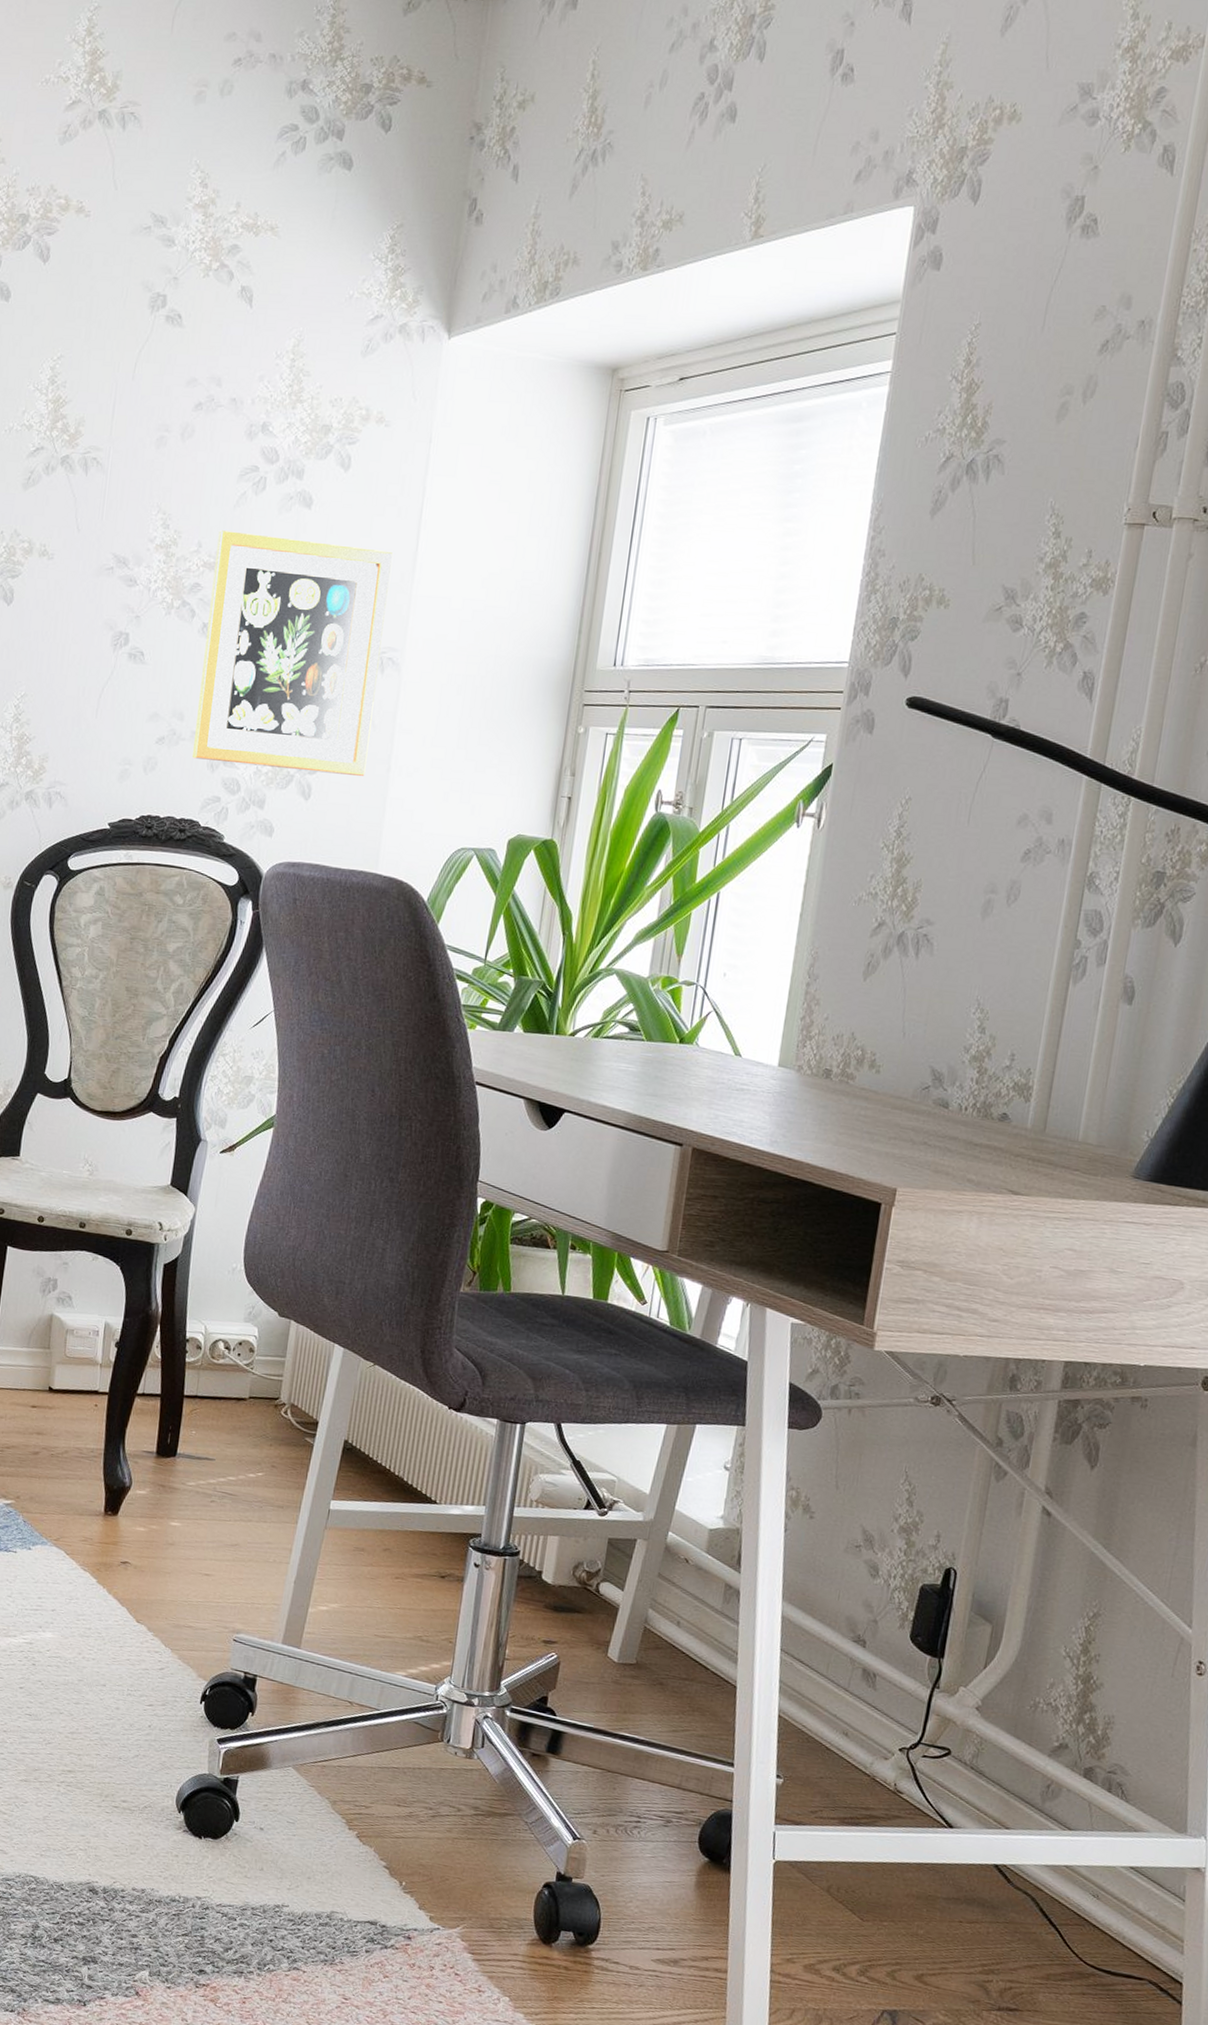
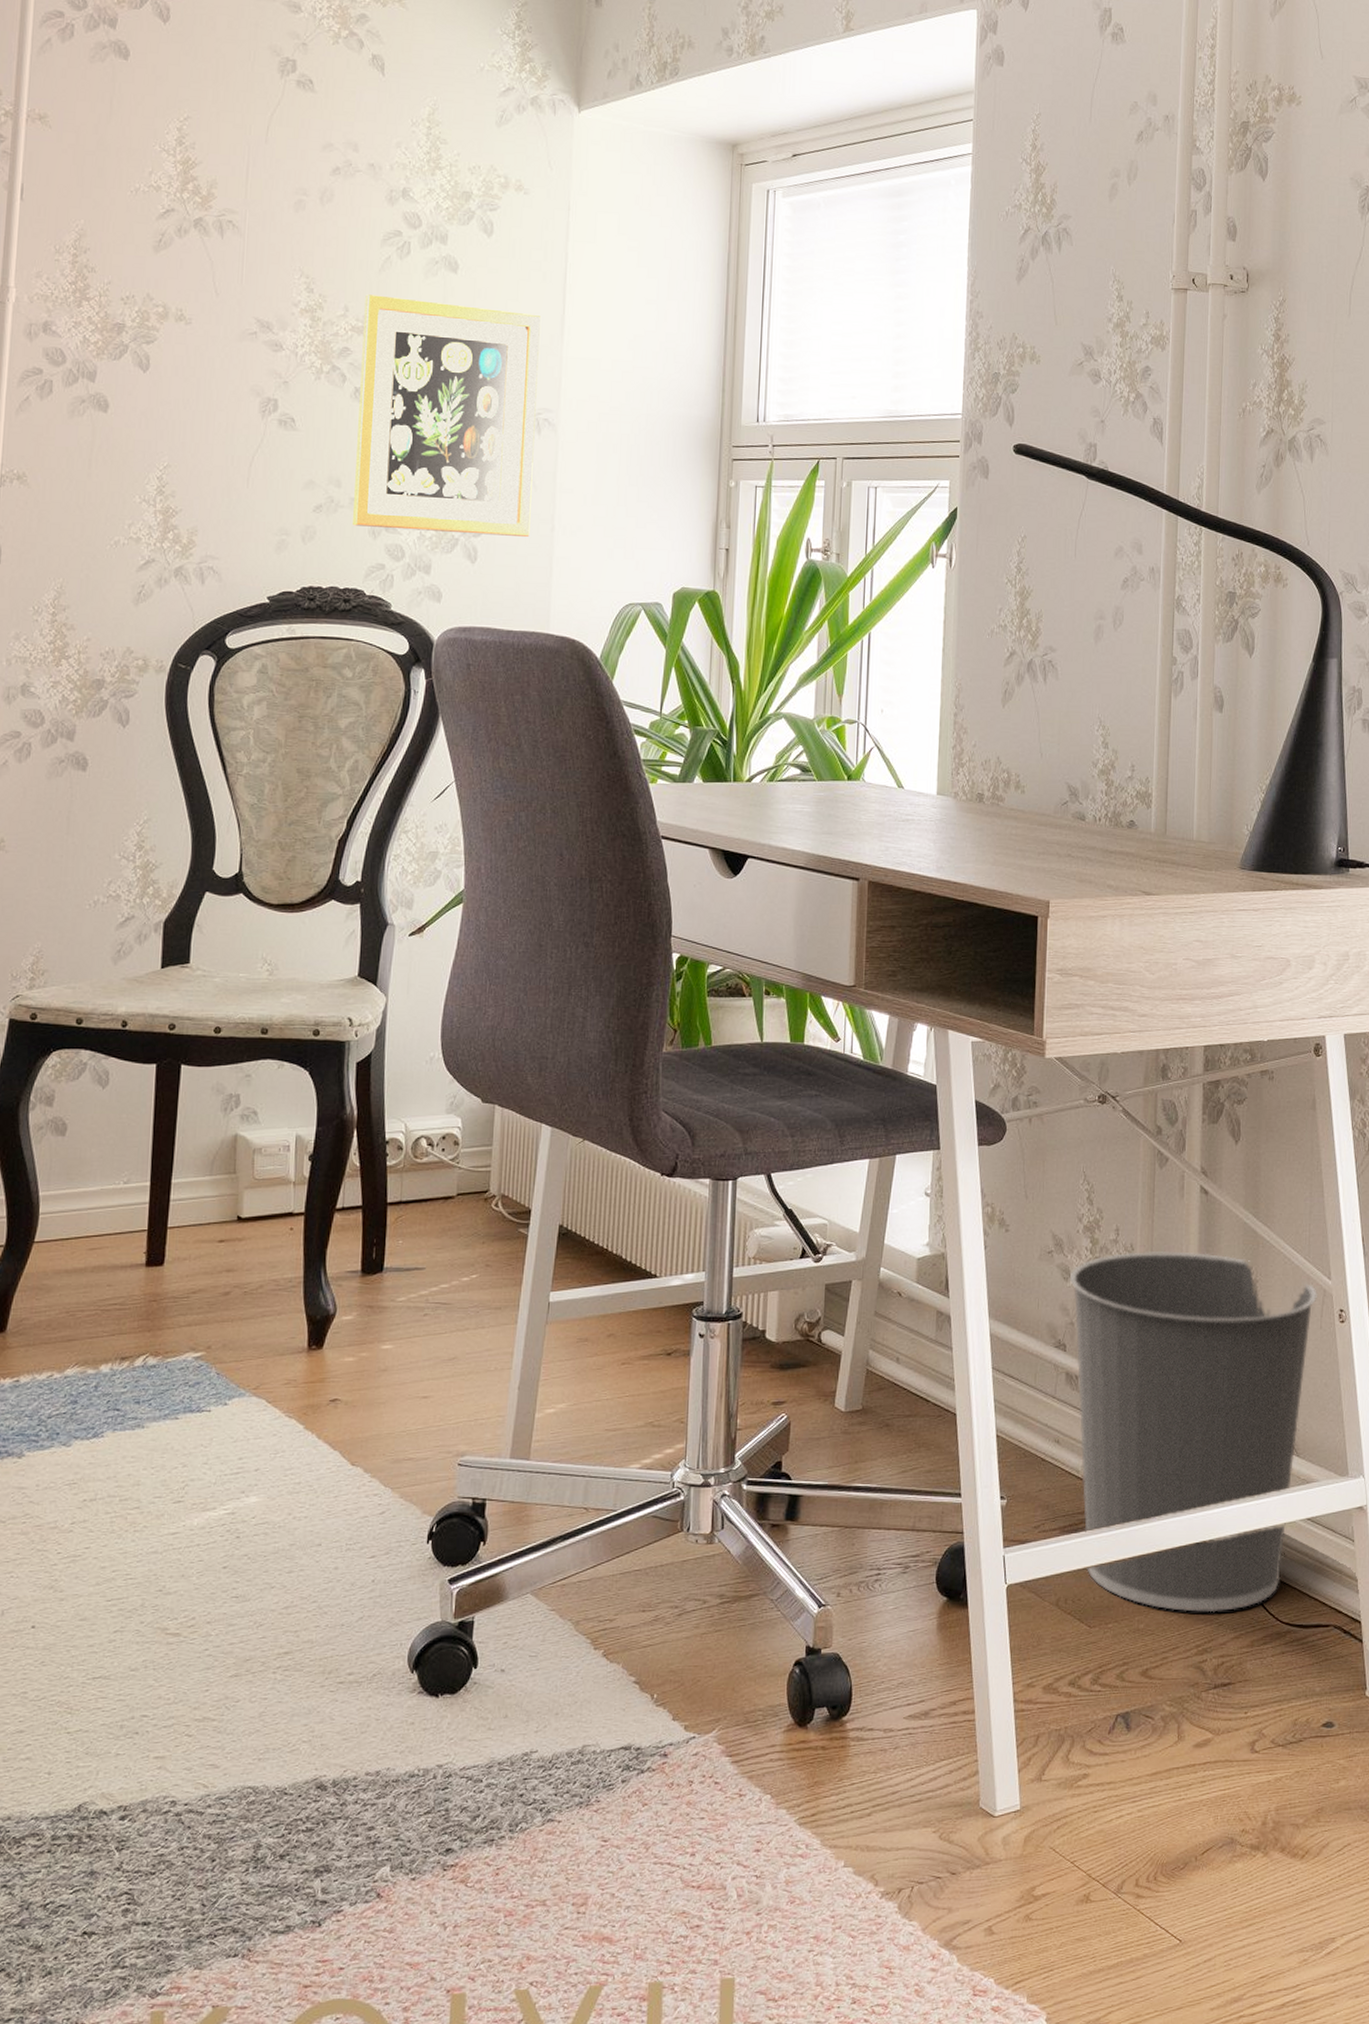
wastebasket: none [865,1559,1174,1940] -> present [1069,1251,1318,1613]

